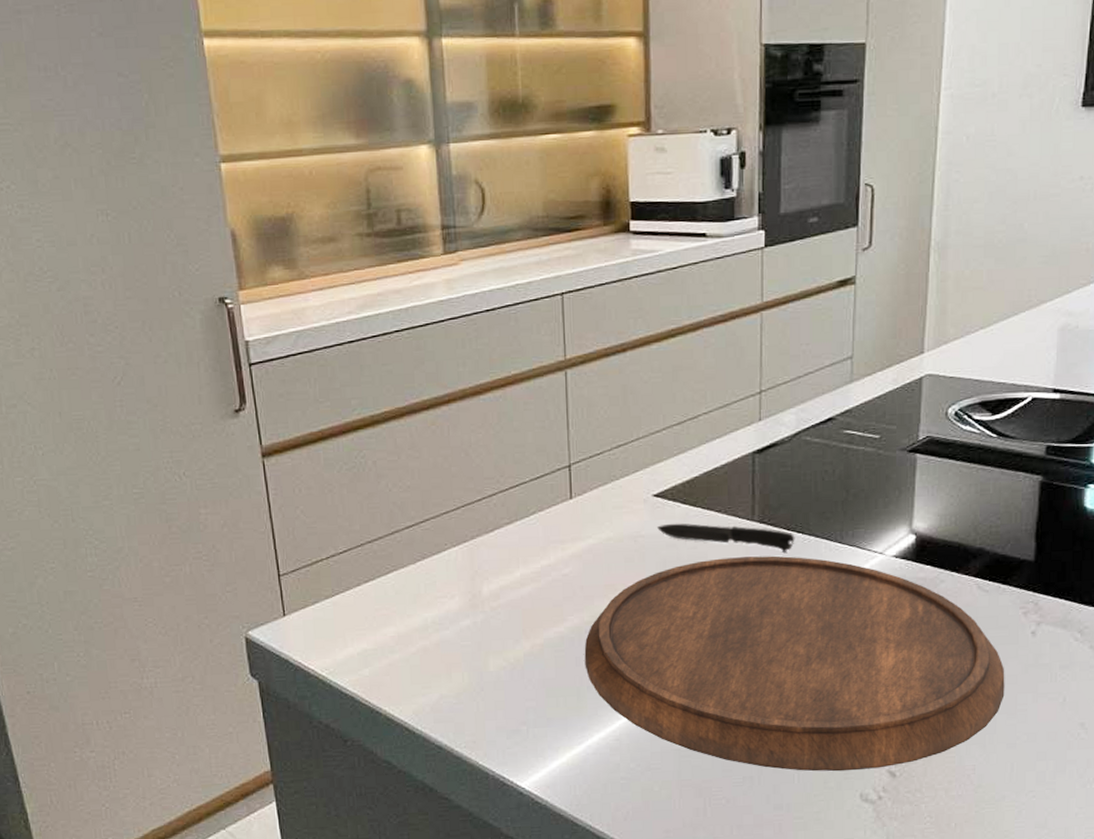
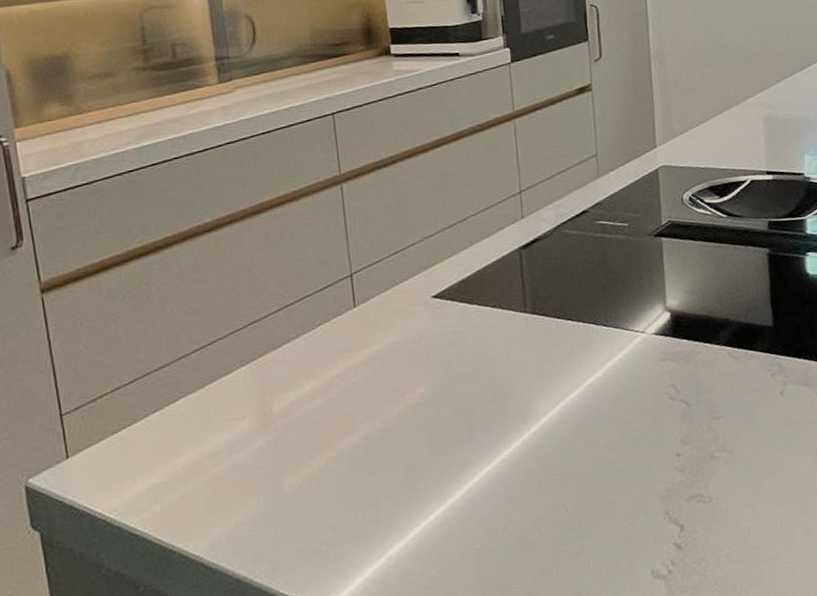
cutting board: present [584,555,1005,772] -> none [378,343,766,556]
knife: present [657,523,795,553] -> none [438,319,565,340]

